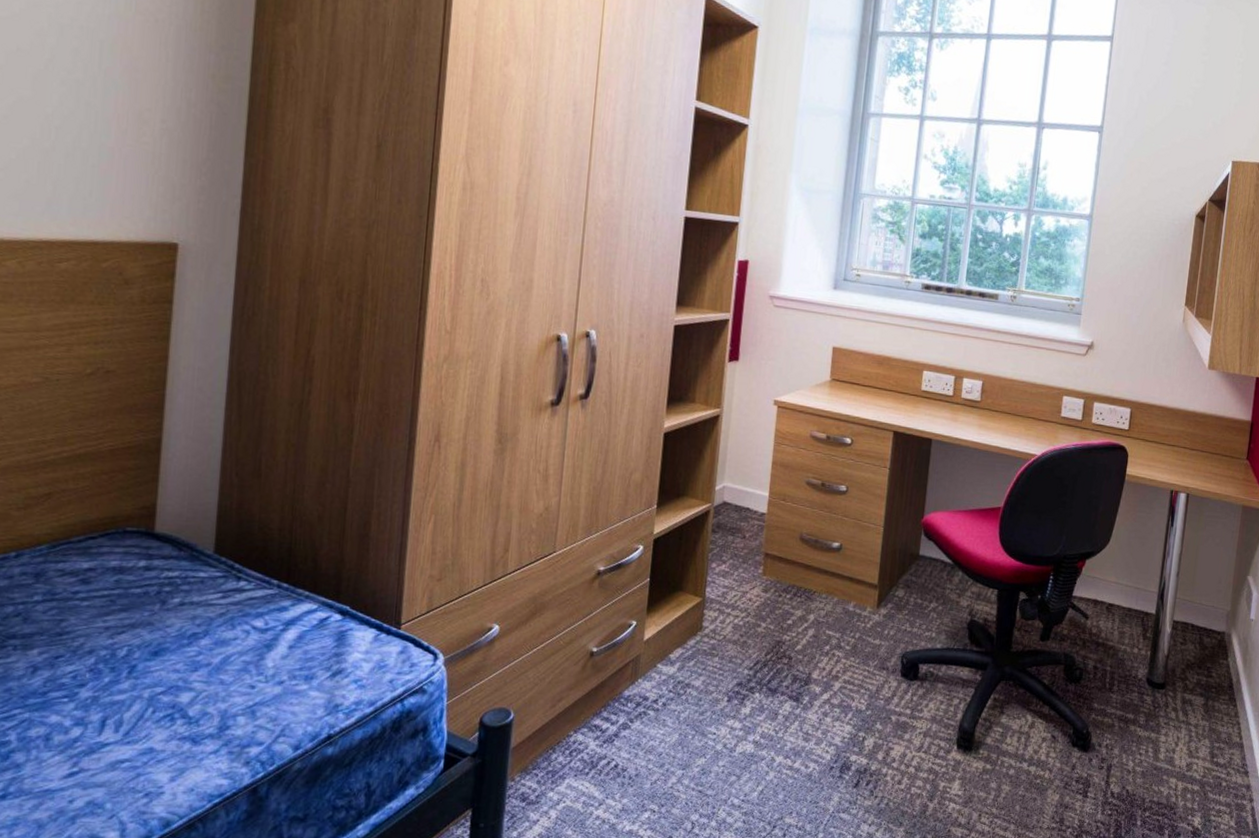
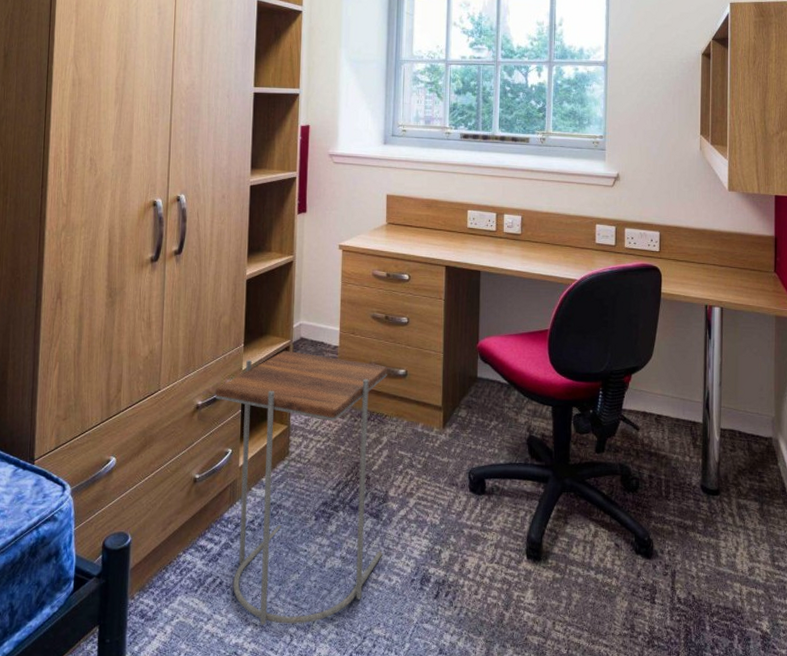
side table: none [619,514,821,812] -> present [214,350,388,625]

